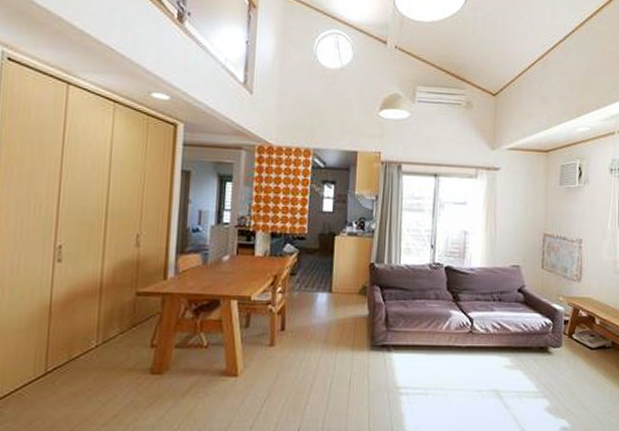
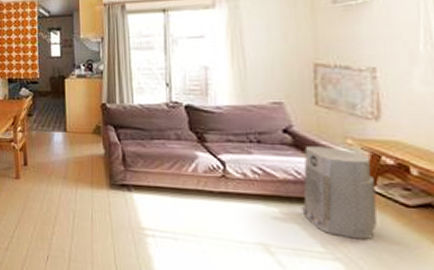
air purifier: none [524,303,574,378] -> present [300,146,377,240]

